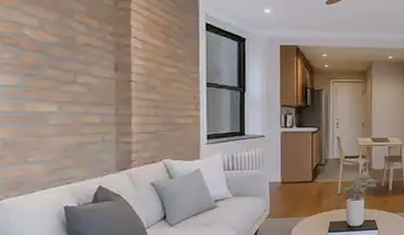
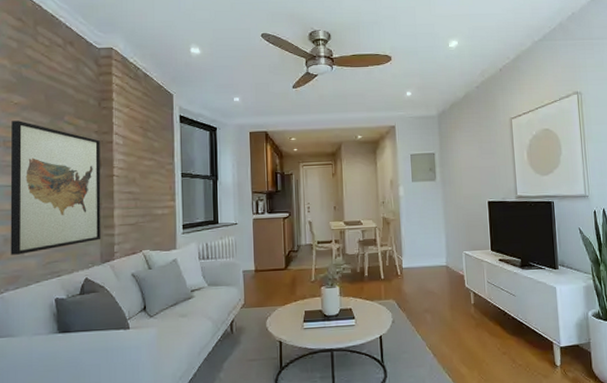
wall art: none [10,15,117,160] -> present [10,120,101,255]

